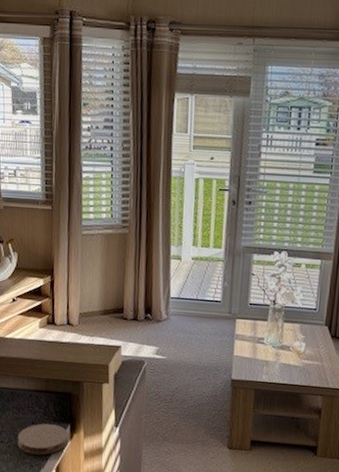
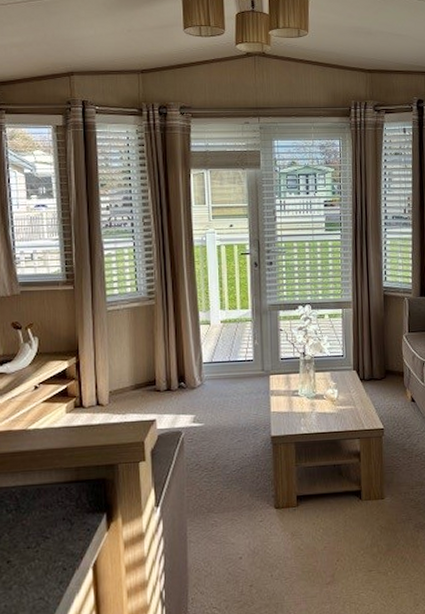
coaster: present [17,423,69,455] -> none [46,516,106,556]

